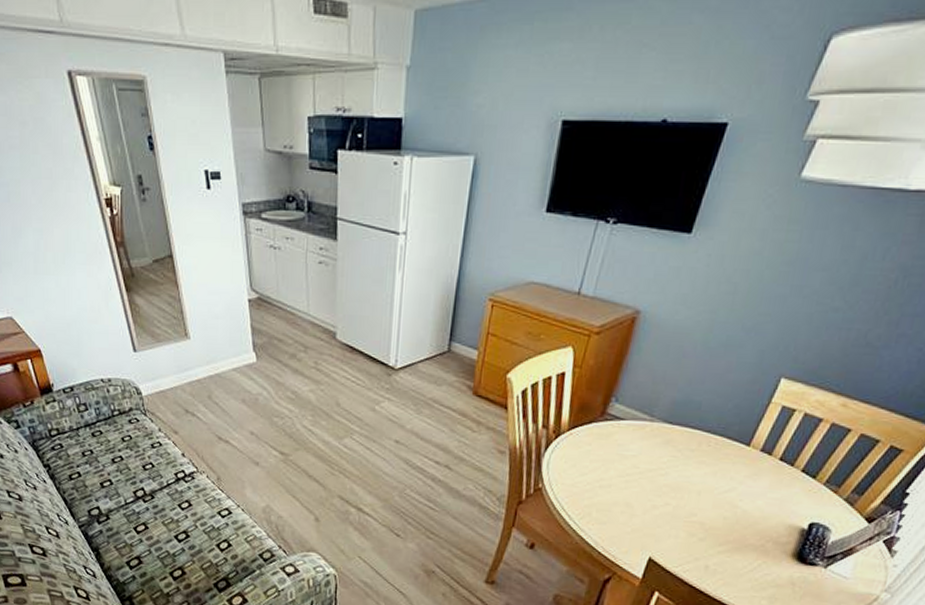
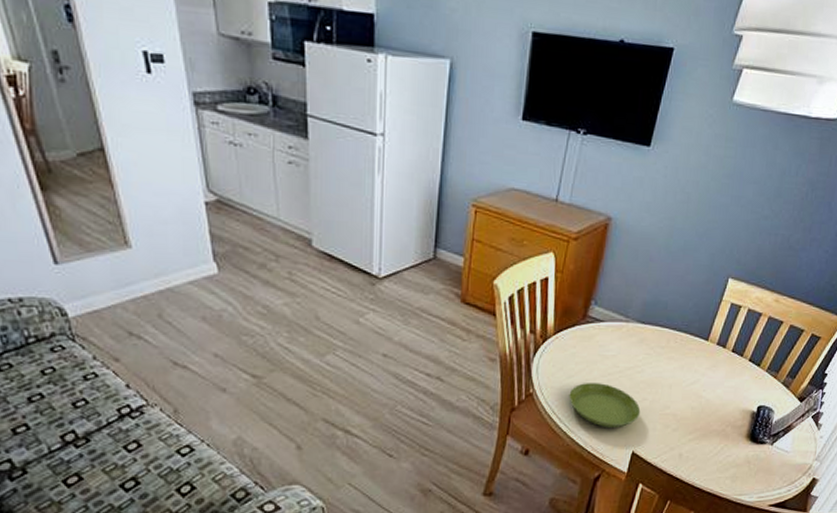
saucer: none [580,481,662,532] -> present [569,383,641,429]

